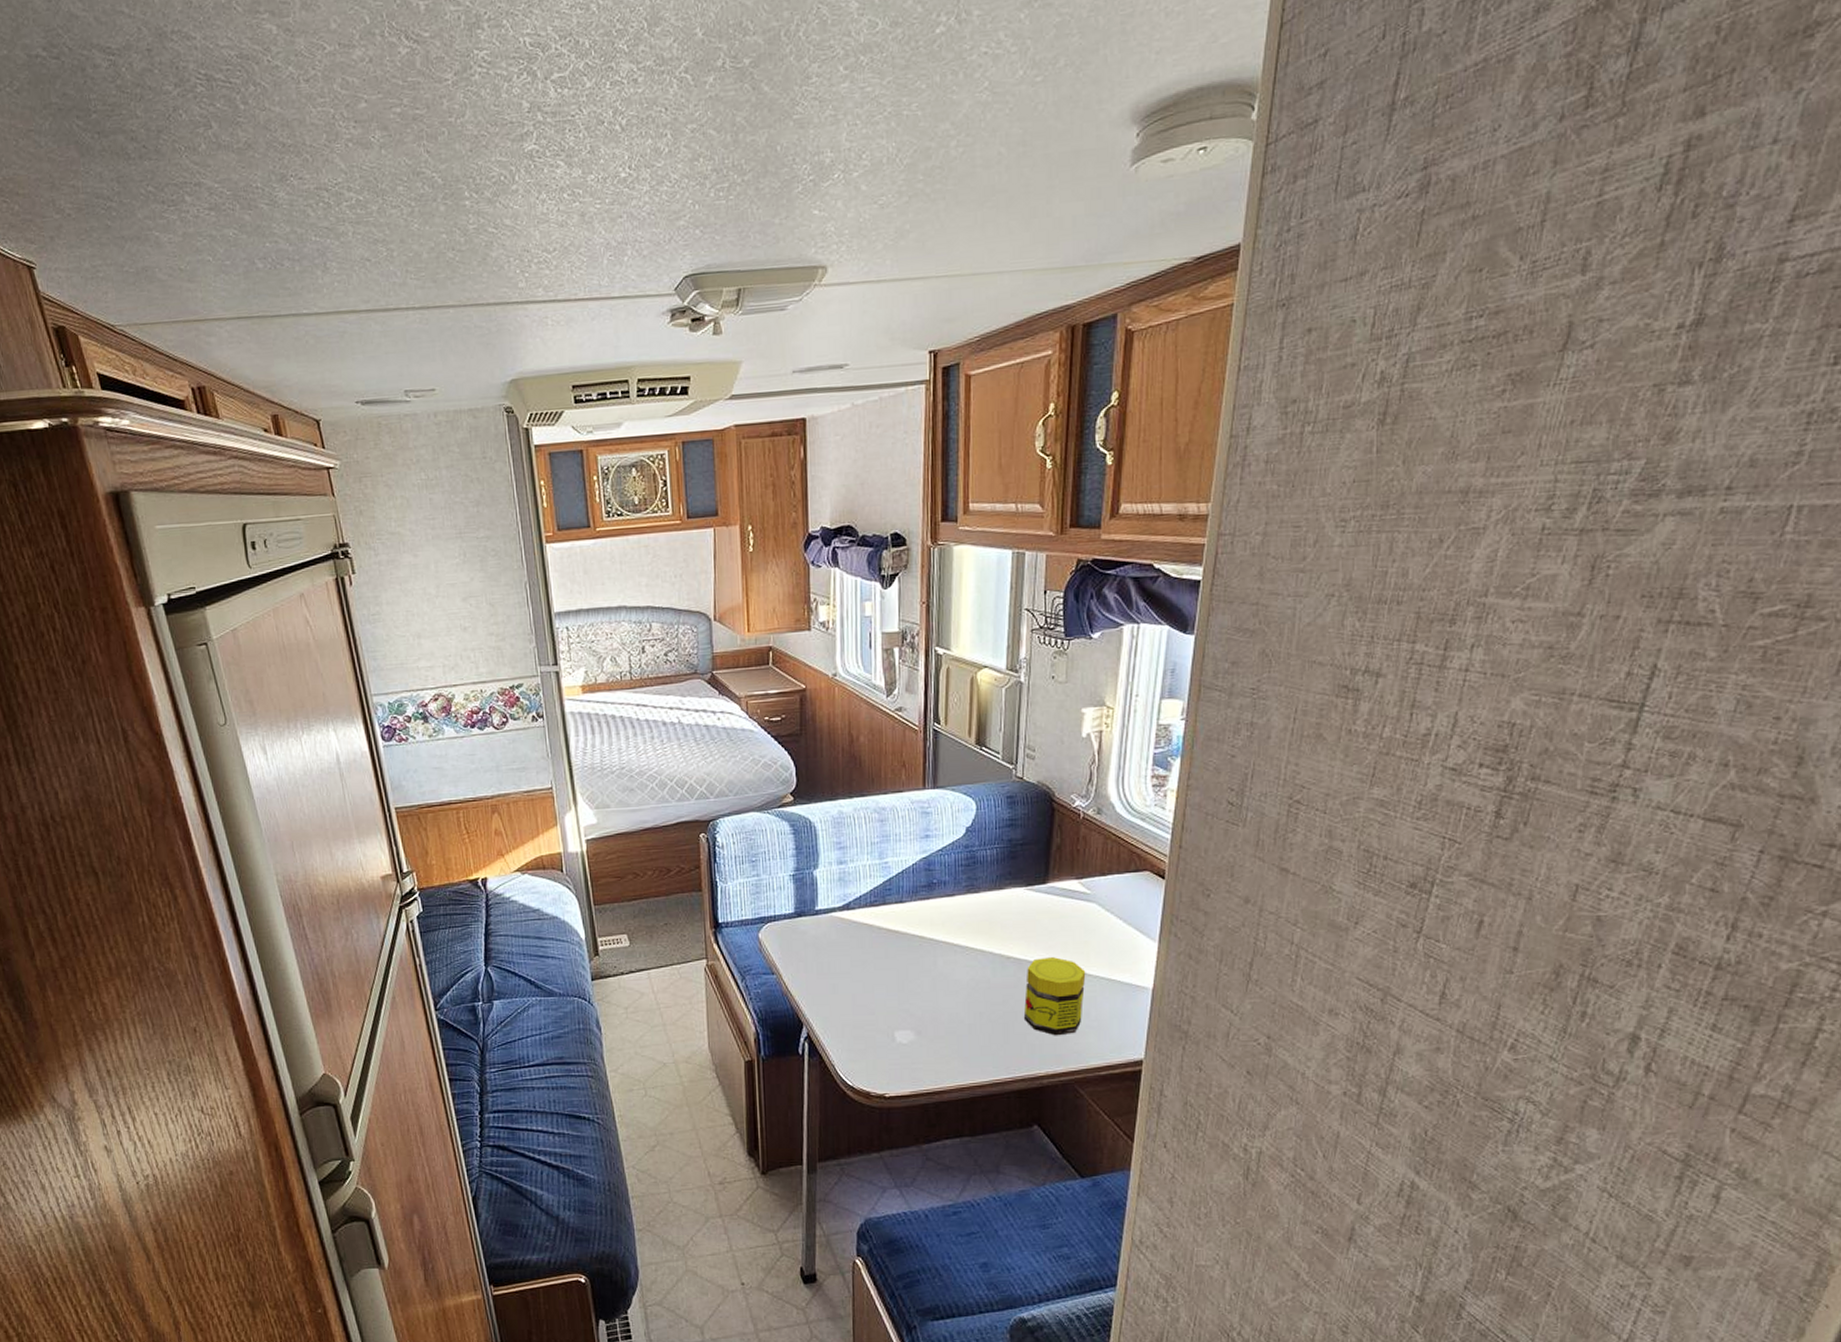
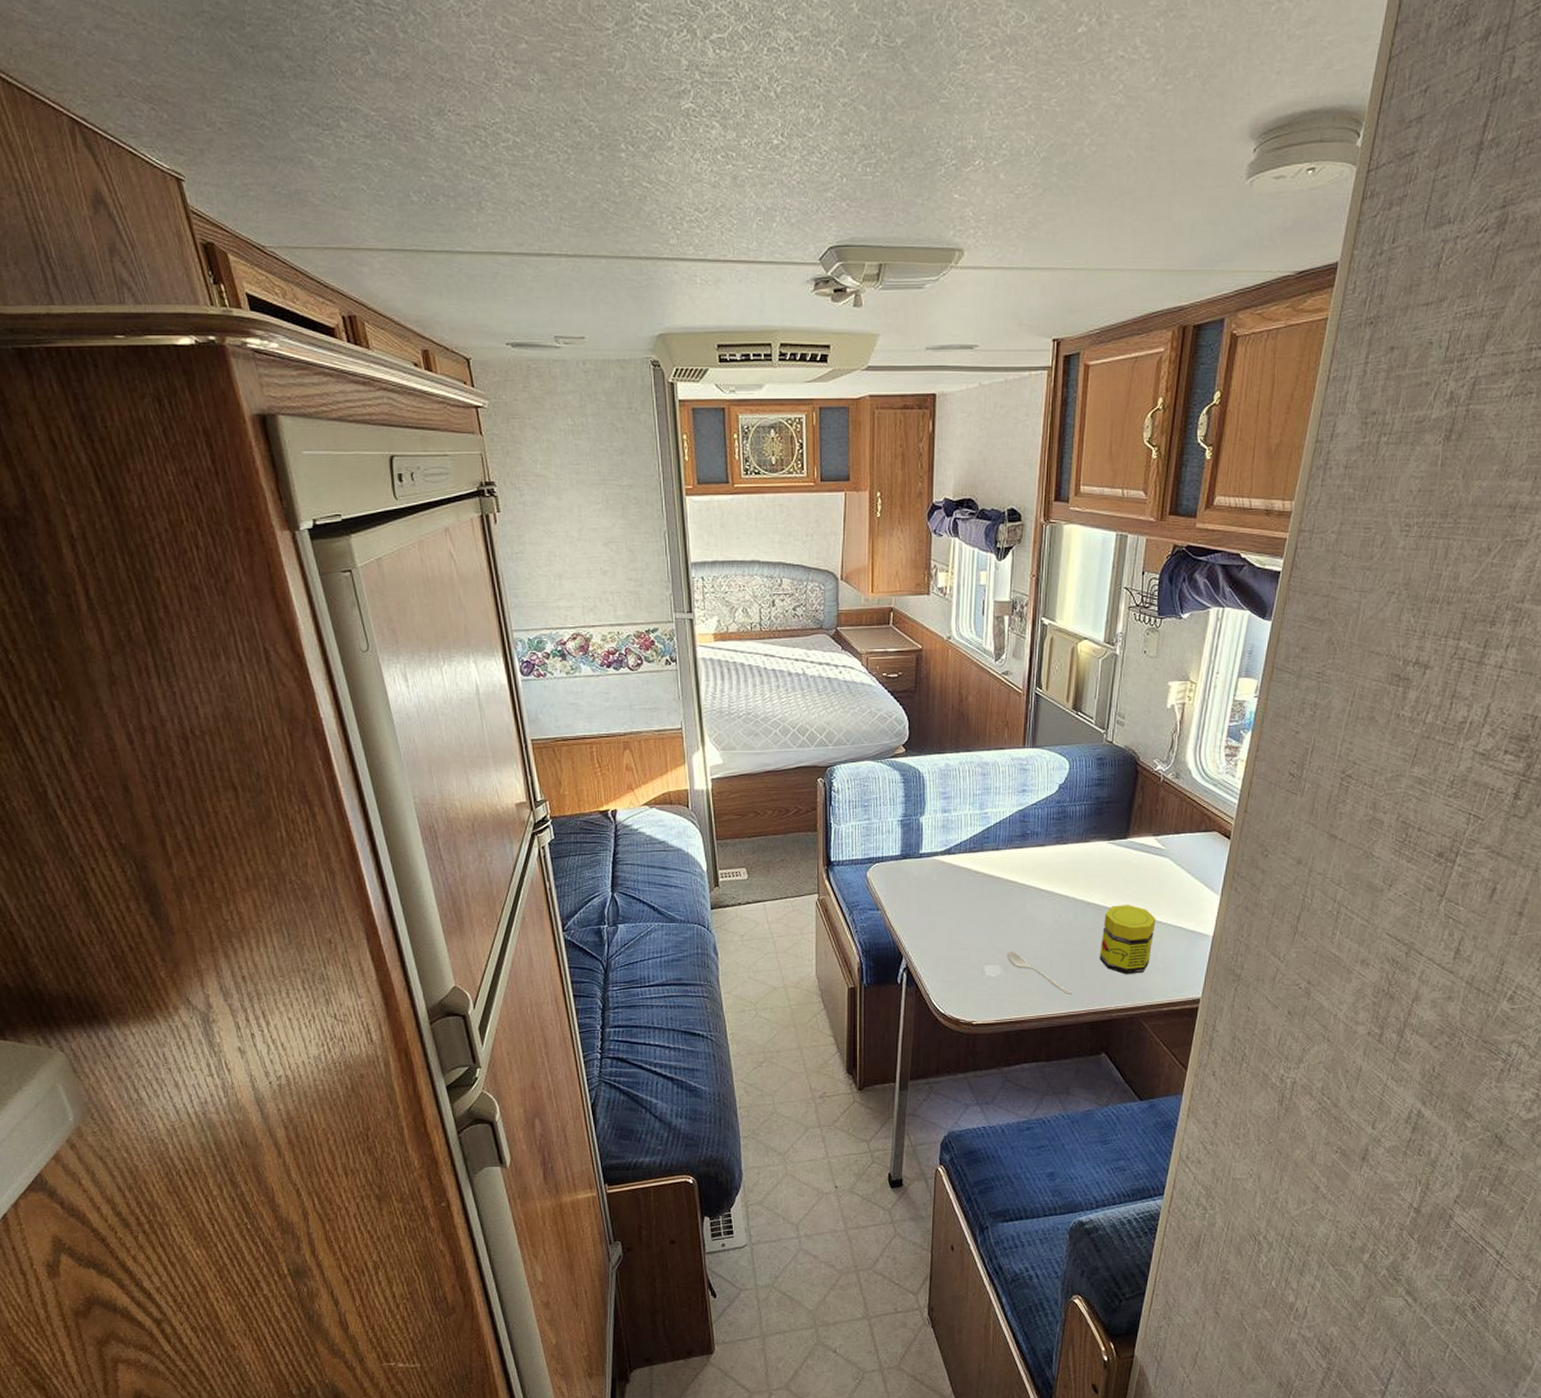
spoon: none [920,1014,995,1060] -> present [1008,951,1072,994]

